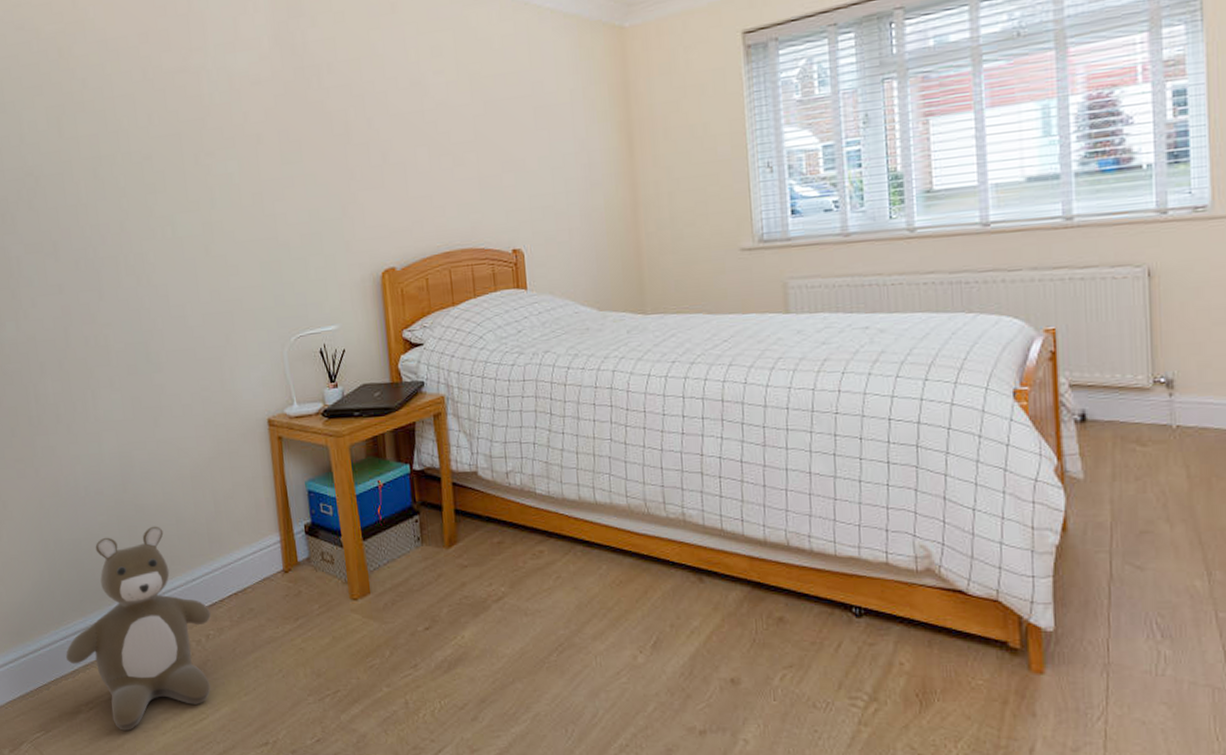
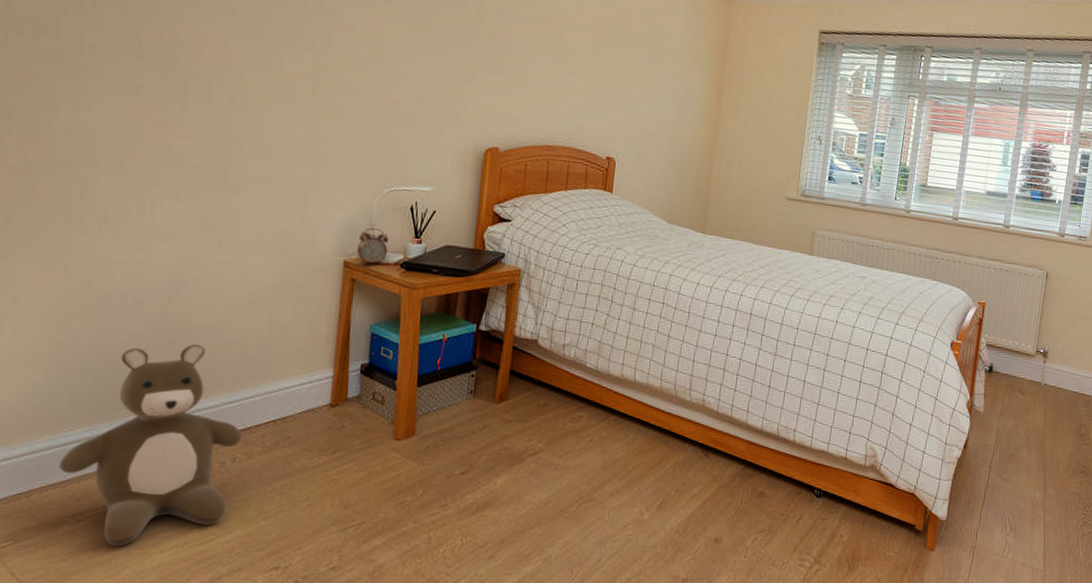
alarm clock: none [276,380,307,420] -> present [357,228,389,266]

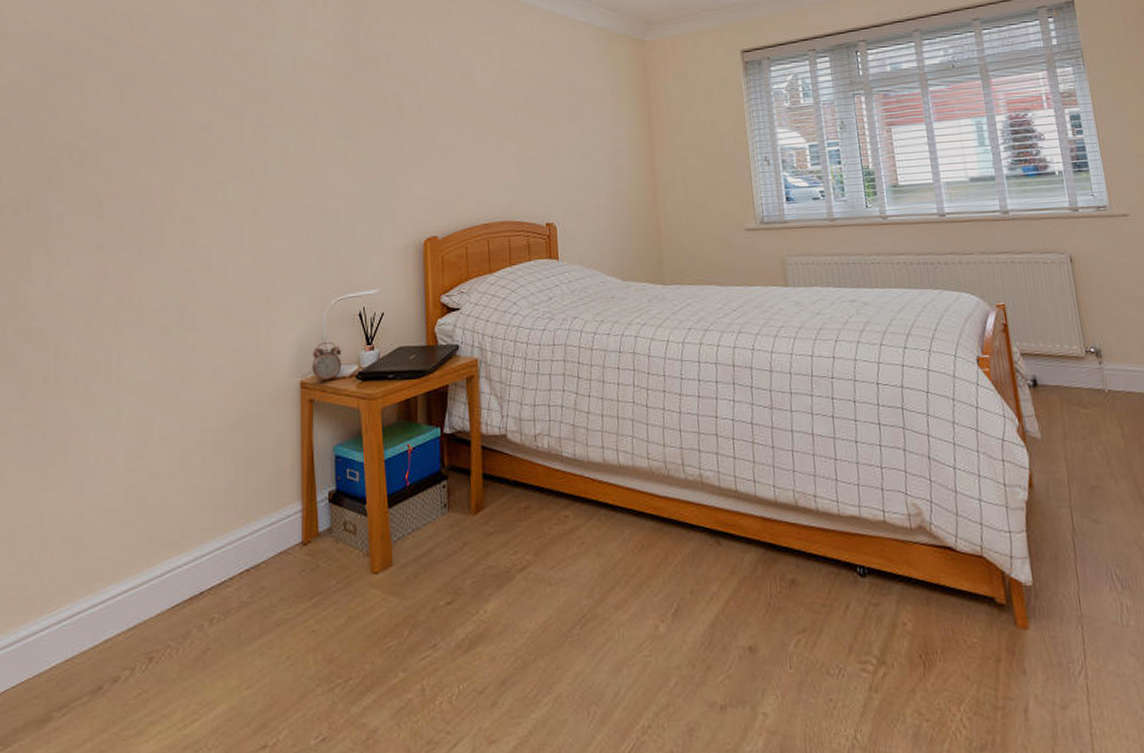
teddy bear: present [58,343,242,547] -> none [43,496,217,740]

